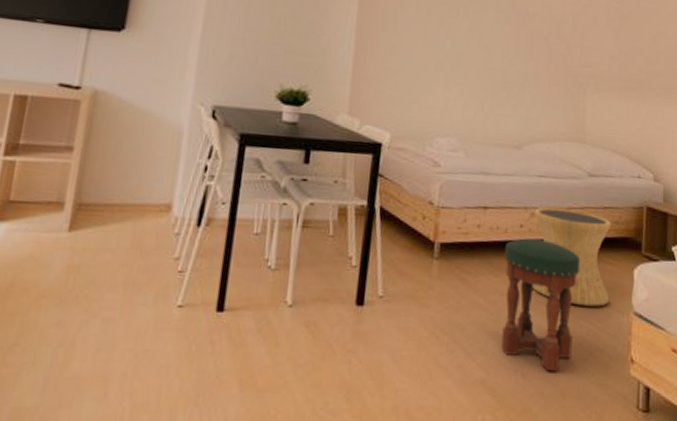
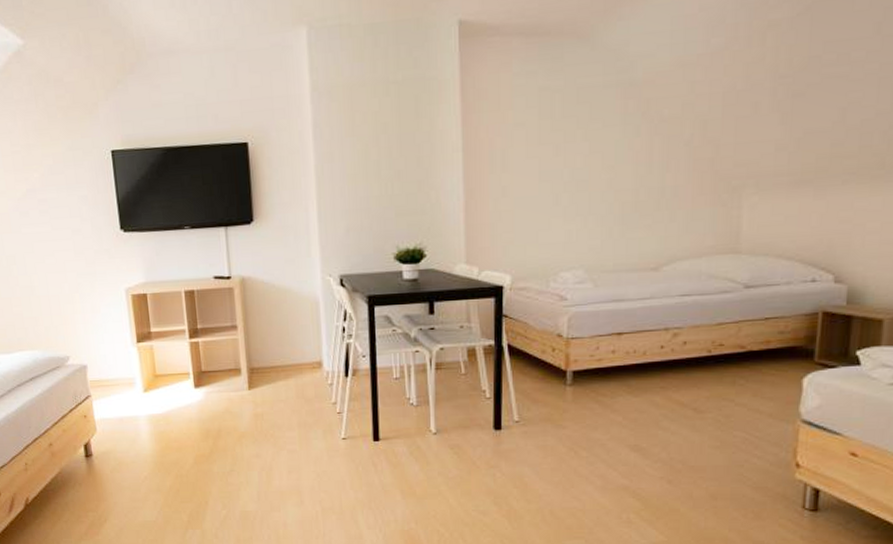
stool: present [501,238,580,372] -> none [643,358,734,478]
side table: present [532,207,611,307] -> none [676,325,774,418]

